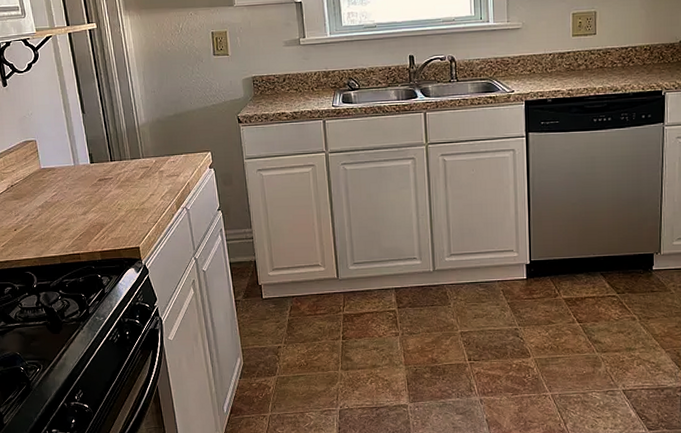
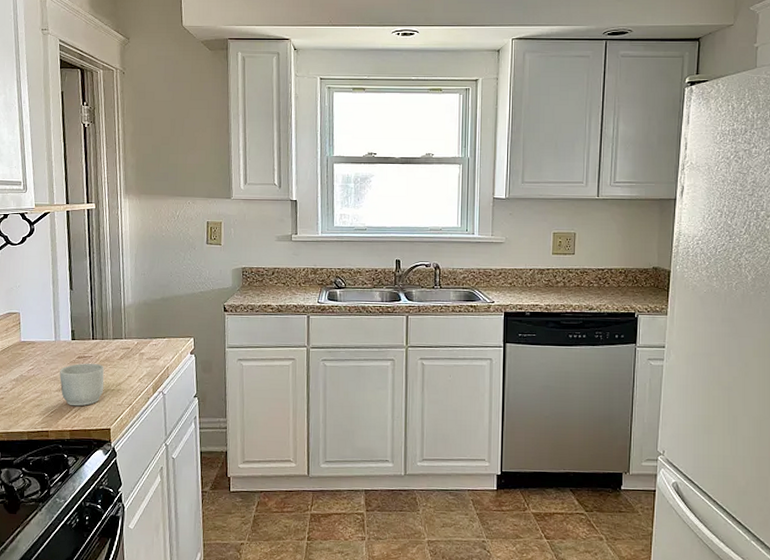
mug: none [83,184,129,228] -> present [60,363,104,407]

